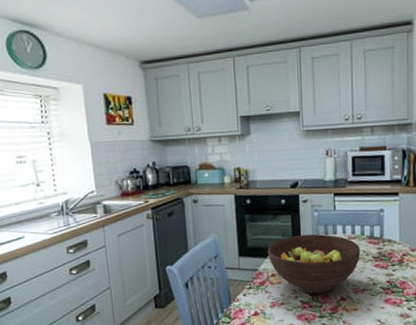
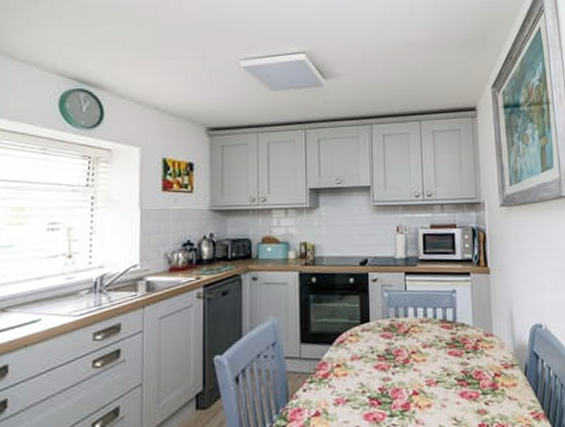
fruit bowl: present [267,234,361,294] -> none [333,317,434,388]

